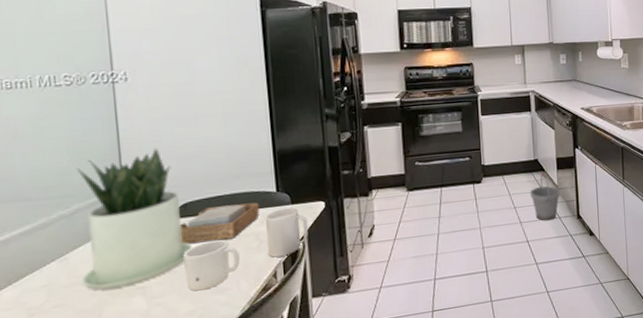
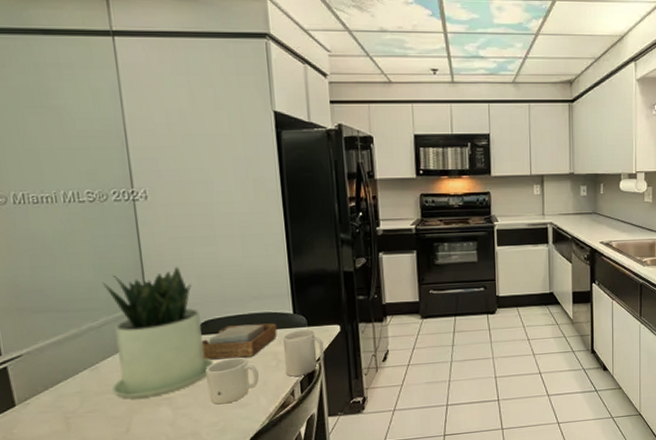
bucket: present [530,172,560,221] -> none [544,306,575,354]

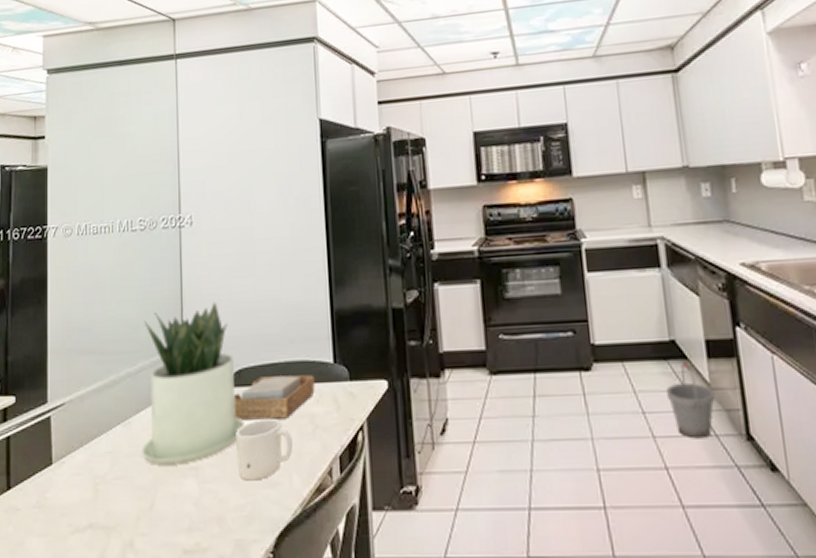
mug: present [282,329,324,377] -> none [320,385,368,449]
bucket: none [544,306,575,354] -> present [665,361,716,439]

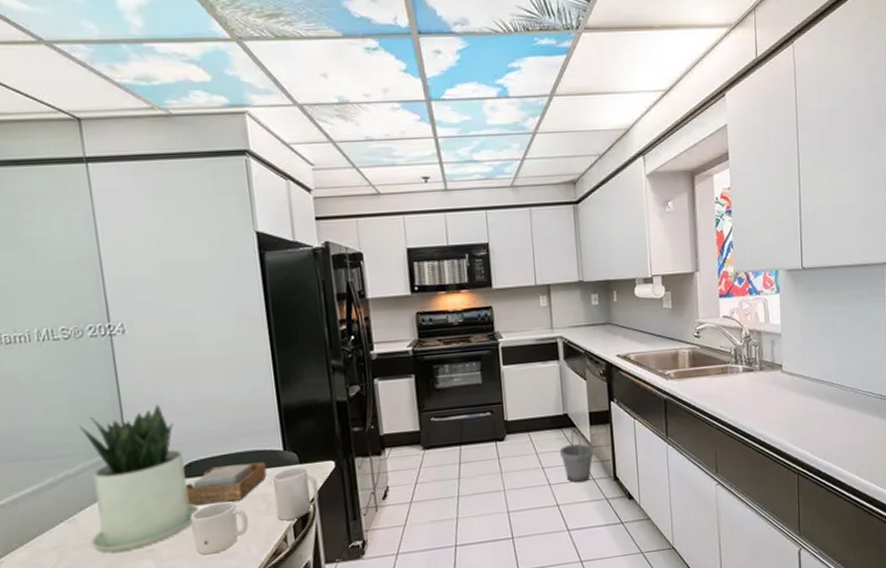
mug: none [320,385,368,449] -> present [272,467,319,521]

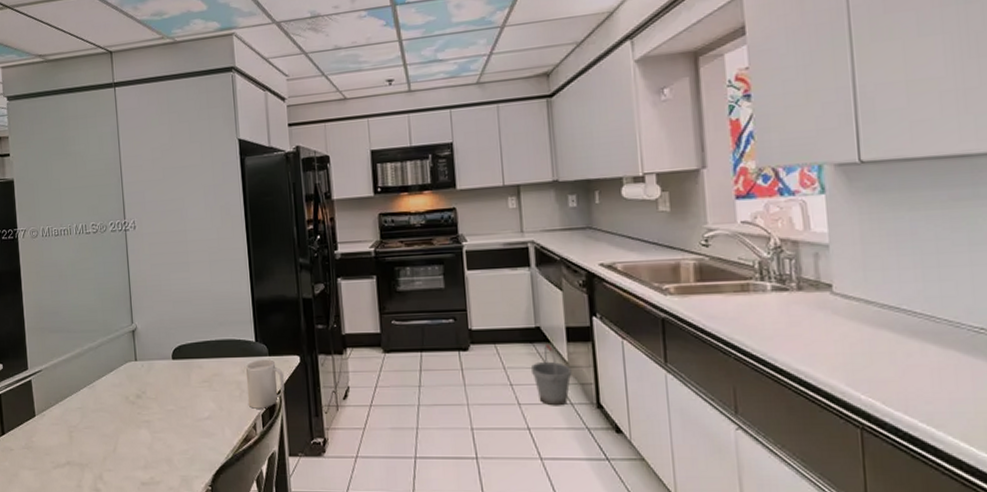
planter: present [79,404,199,552] -> none [100,291,185,419]
napkin holder: present [185,462,267,506] -> none [175,351,241,385]
mug: present [190,501,249,555] -> none [178,384,224,432]

